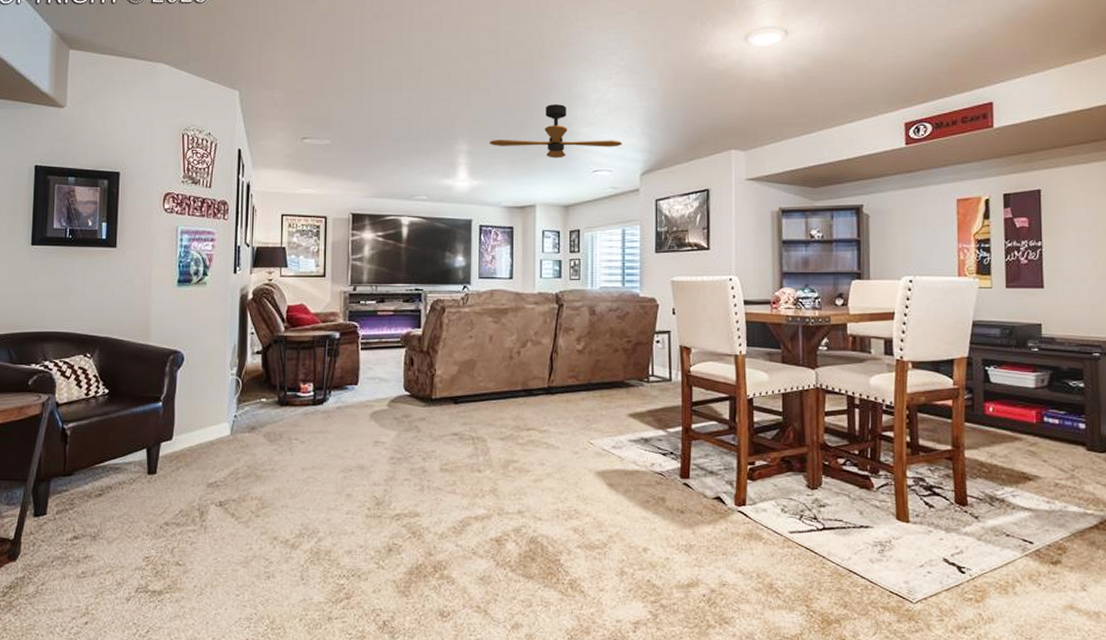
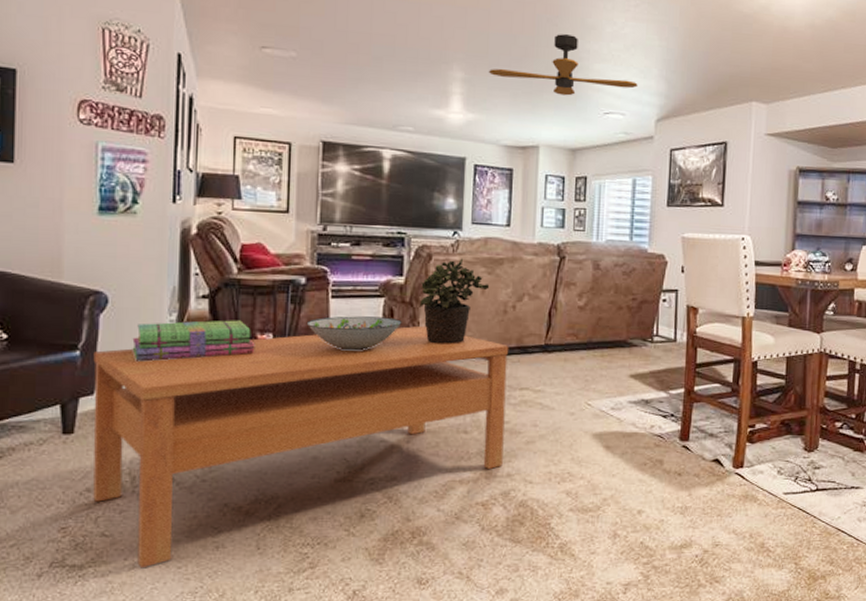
coffee table: none [170,372,516,595] -> present [93,325,509,569]
stack of books: none [202,372,299,410] -> present [132,320,255,362]
decorative bowl: none [342,365,421,397] -> present [308,316,402,351]
potted plant: none [436,310,496,389] -> present [420,258,490,345]

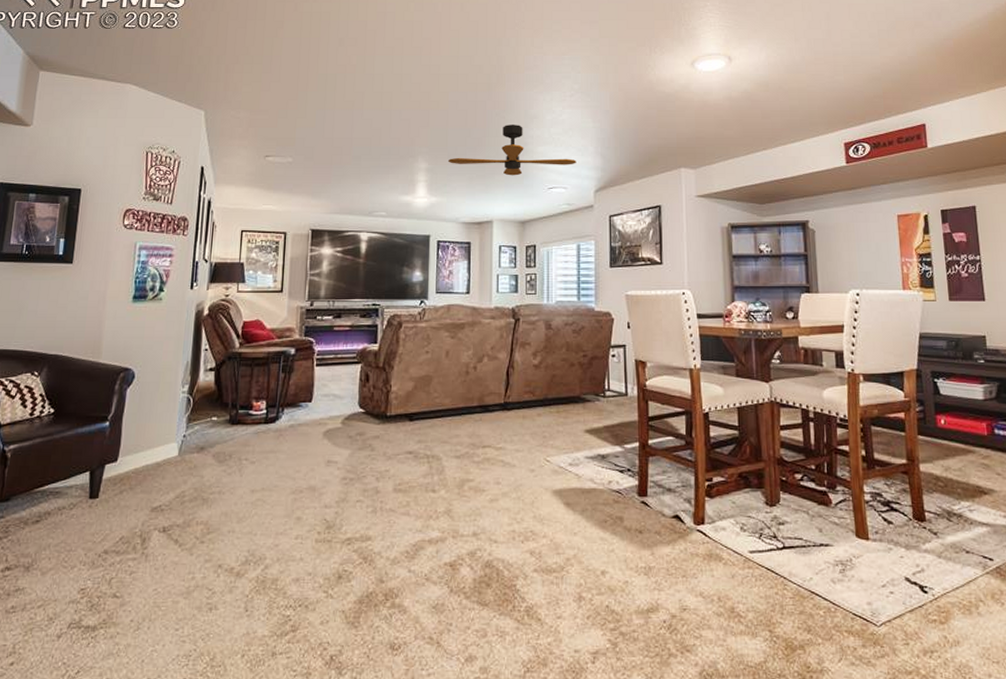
coffee table: present [93,325,509,569] -> none [109,388,472,630]
stack of books: present [132,320,255,362] -> none [150,389,251,430]
decorative bowl: present [308,316,402,351] -> none [295,382,376,414]
potted plant: present [420,258,490,345] -> none [392,324,453,405]

